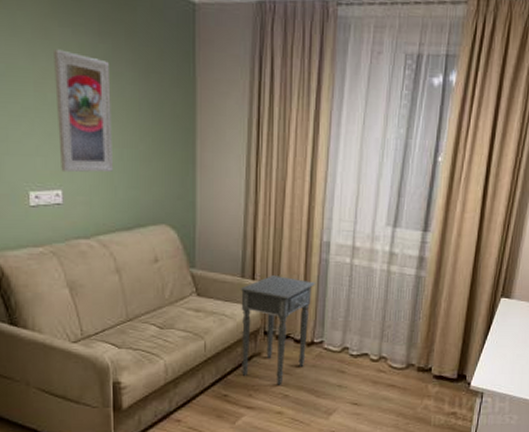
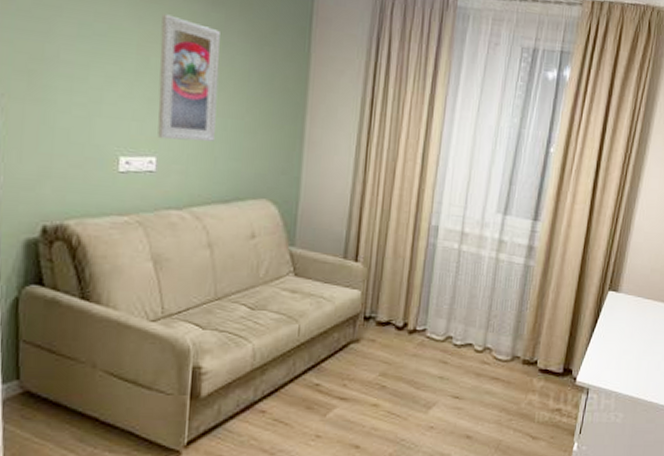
side table: present [240,275,316,385] -> none [337,258,422,375]

